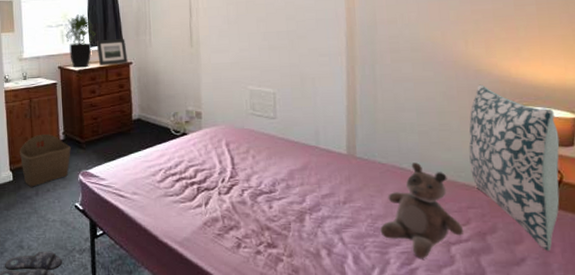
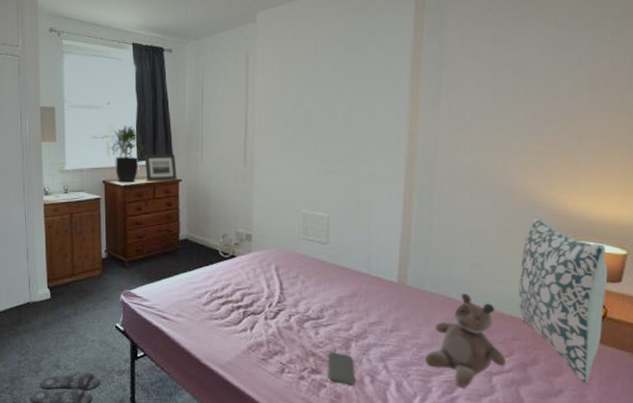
wicker basket: present [19,133,71,187] -> none [58,251,113,306]
smartphone: none [283,224,312,257] -> present [328,351,355,384]

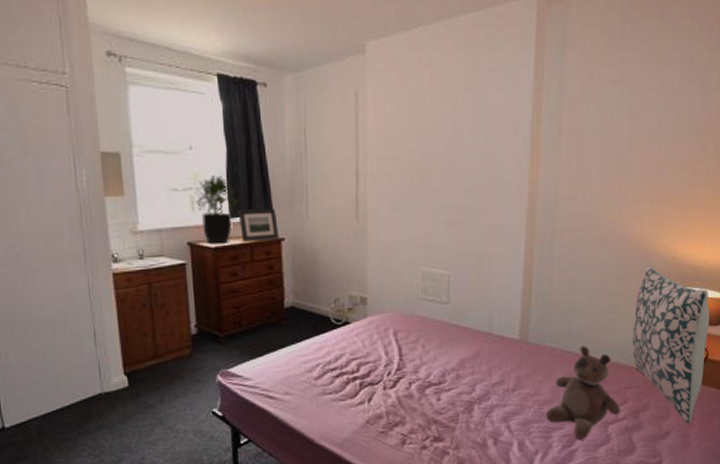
smartphone: present [328,351,355,384] -> none [450,416,479,449]

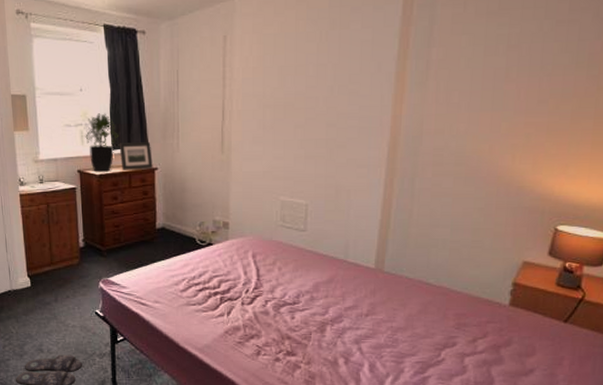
stuffed animal: present [545,346,621,440] -> none [398,278,480,367]
pillow: present [632,265,710,424] -> none [496,202,590,364]

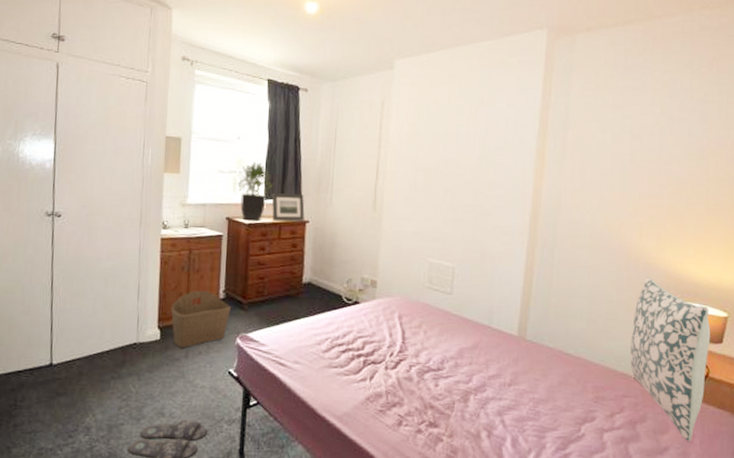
wicker basket: none [36,240,91,293] -> present [170,290,231,348]
pillow: none [496,202,590,364] -> present [630,277,711,442]

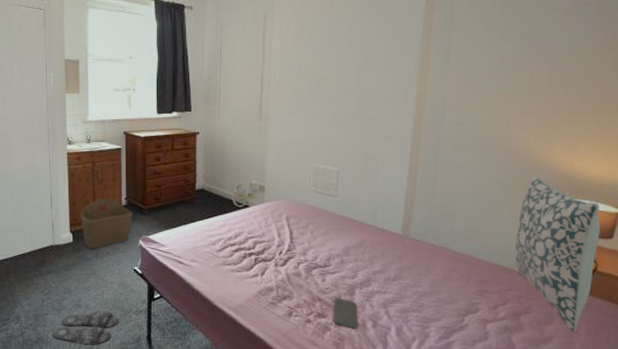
potted plant: present [237,162,272,221] -> none [131,80,164,135]
picture frame: present [271,193,305,222] -> none [164,108,195,134]
smartphone: none [445,403,473,439] -> present [332,296,359,328]

